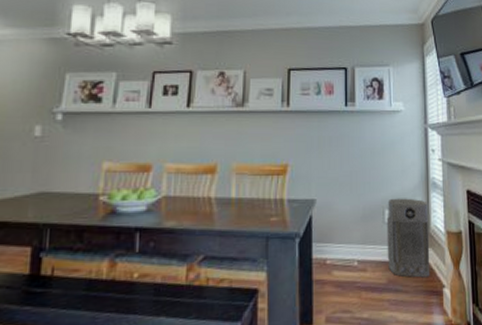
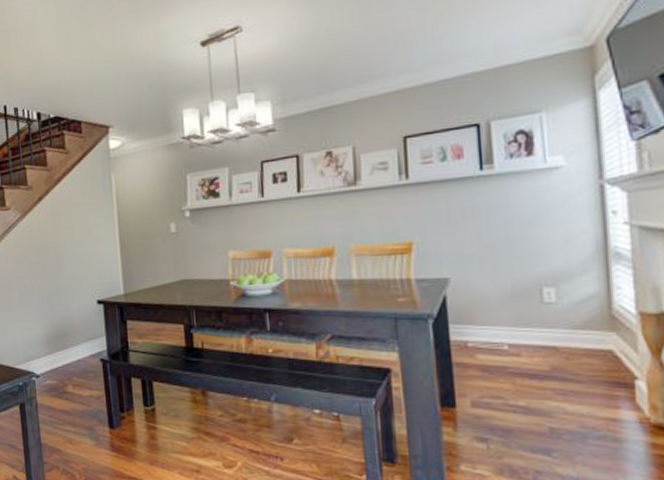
air purifier: present [386,198,430,278] -> none [546,273,614,367]

